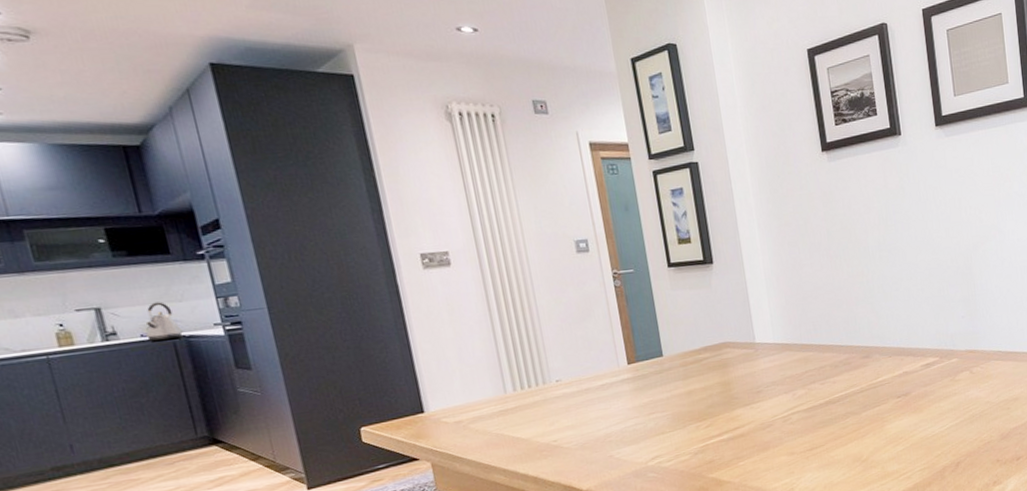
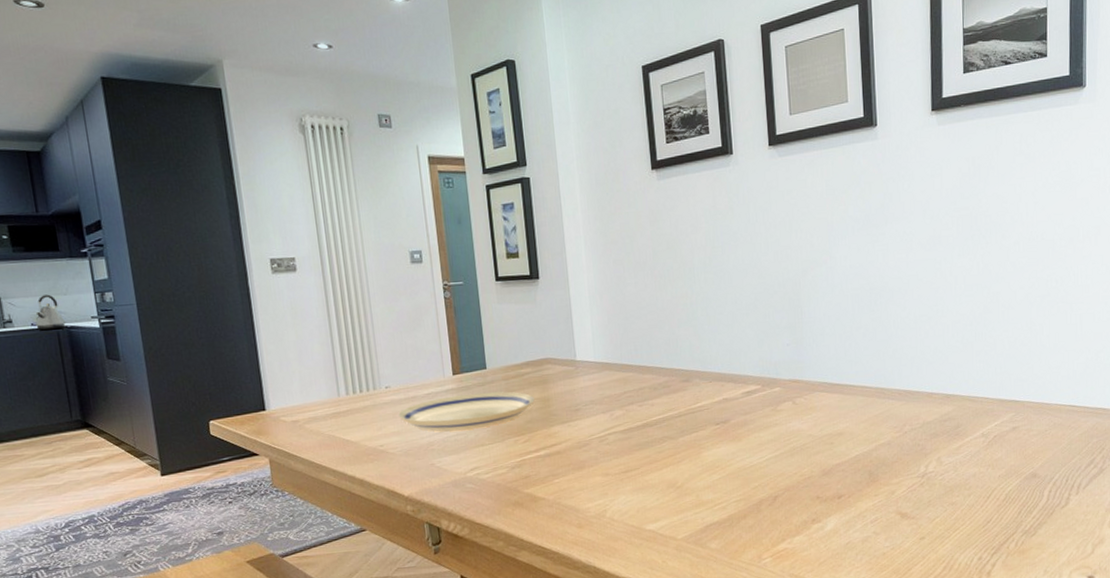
plate: none [572,378,715,423] -> present [398,391,535,432]

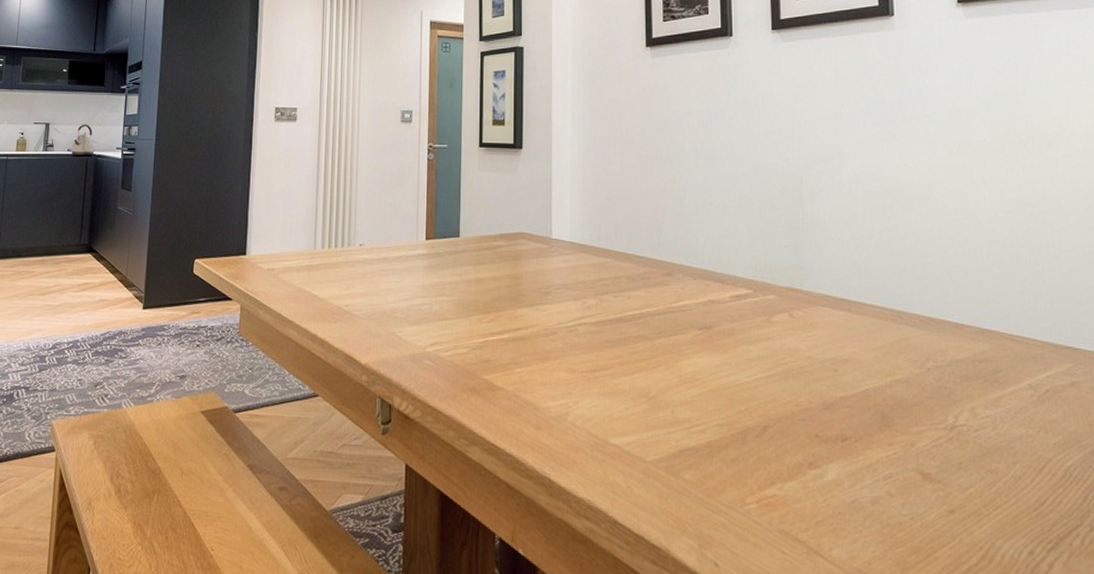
plate: present [398,391,535,432] -> none [368,261,504,300]

